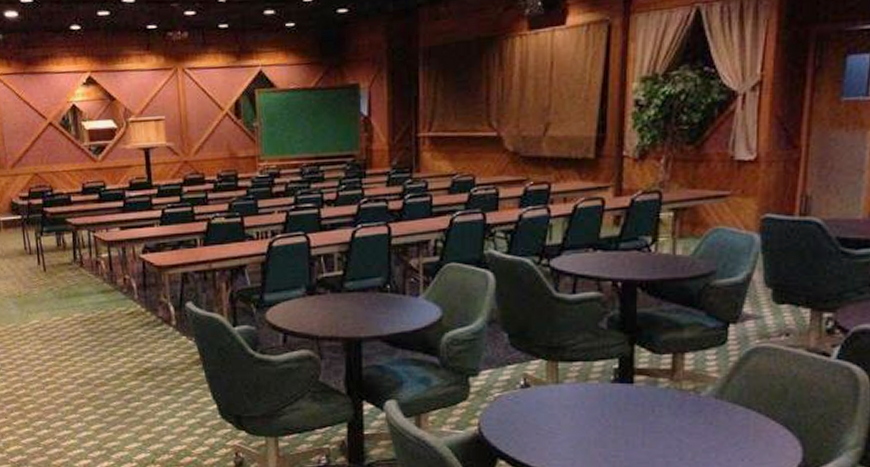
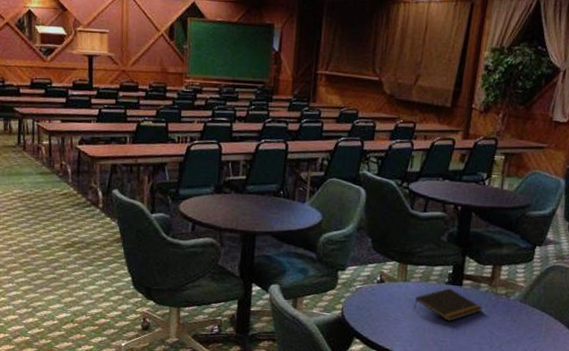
notepad: none [572,388,664,429] -> present [413,288,483,321]

